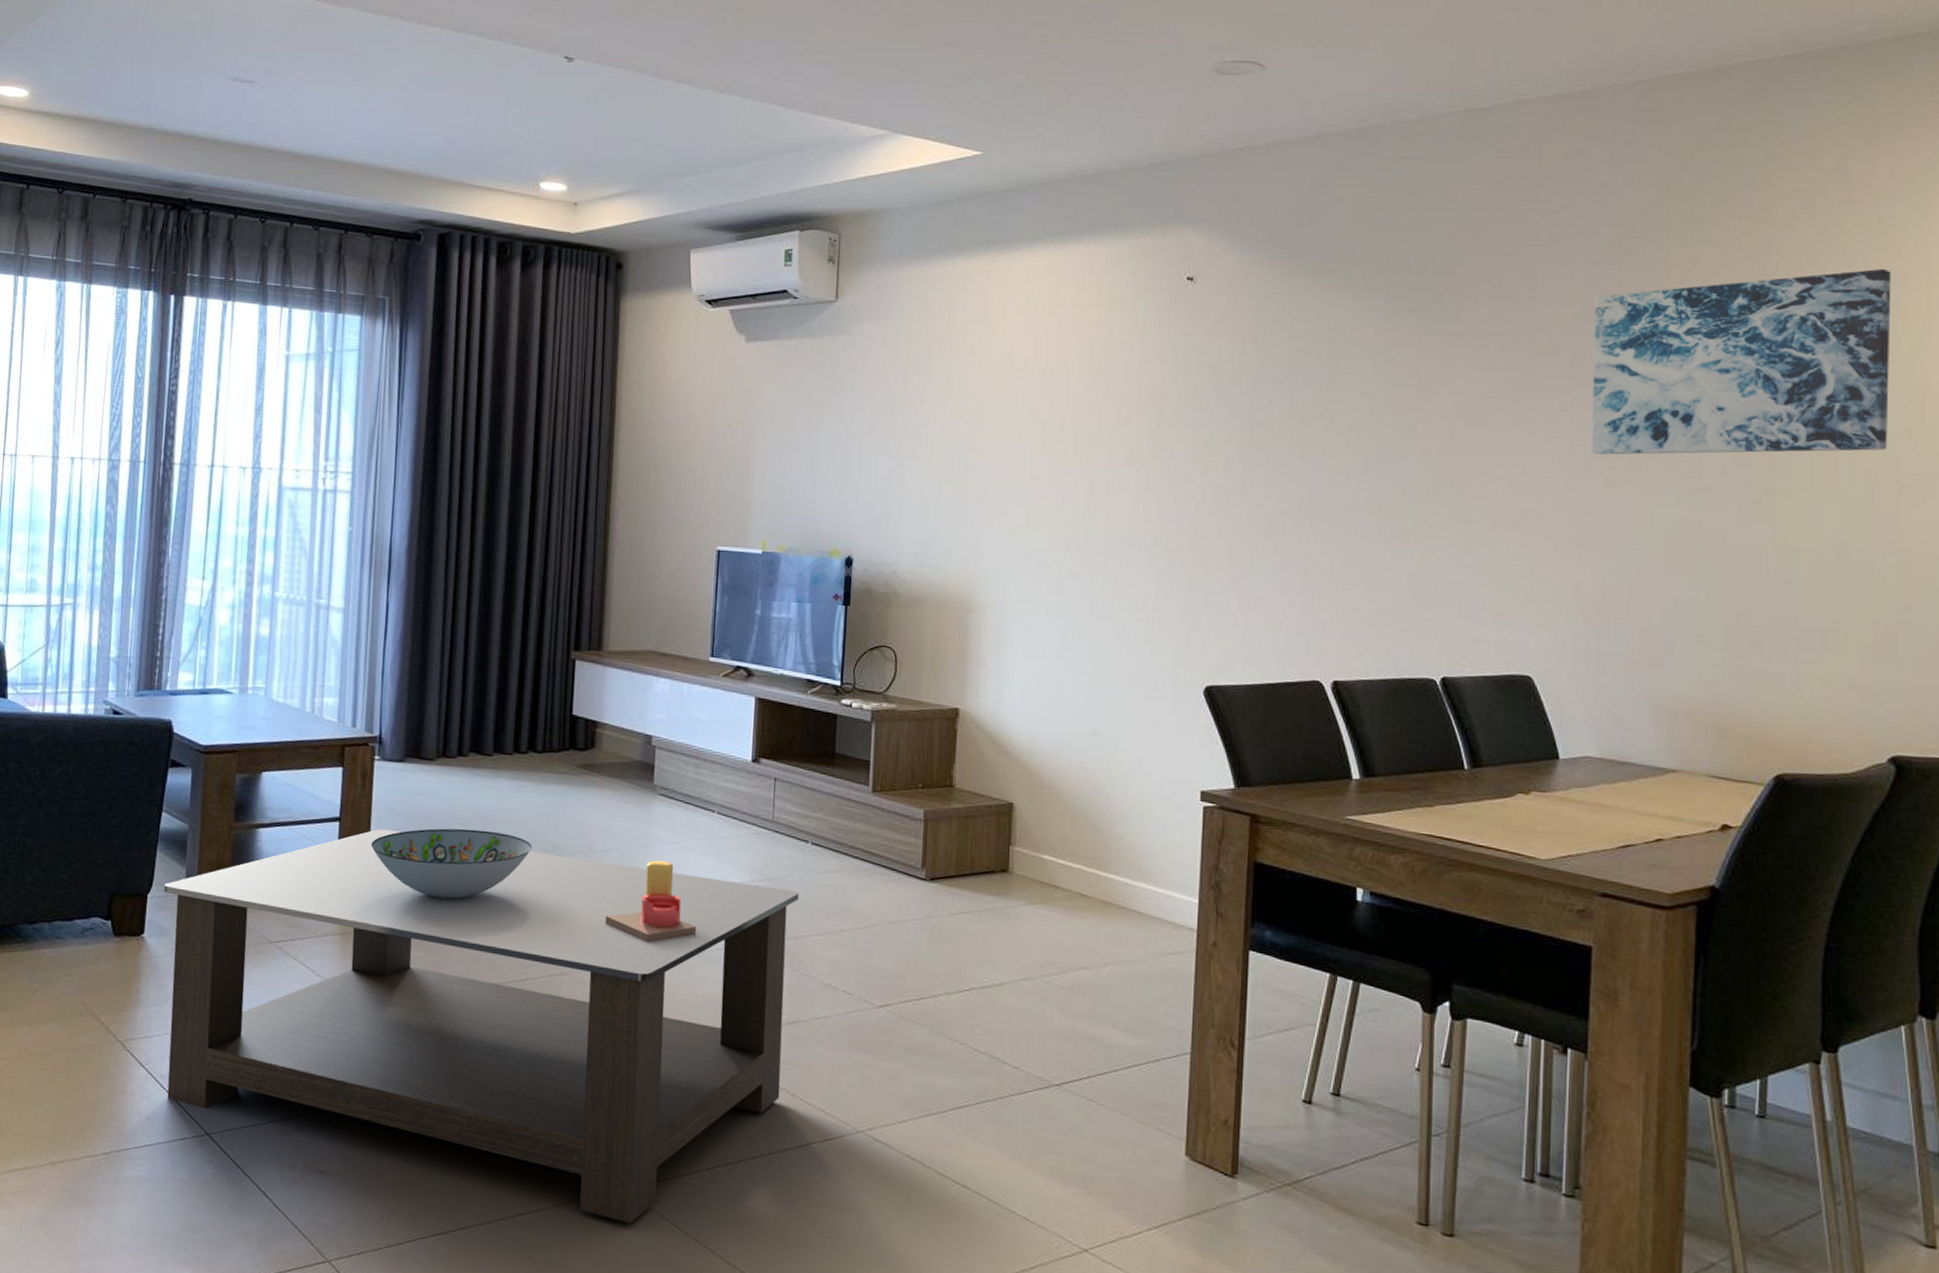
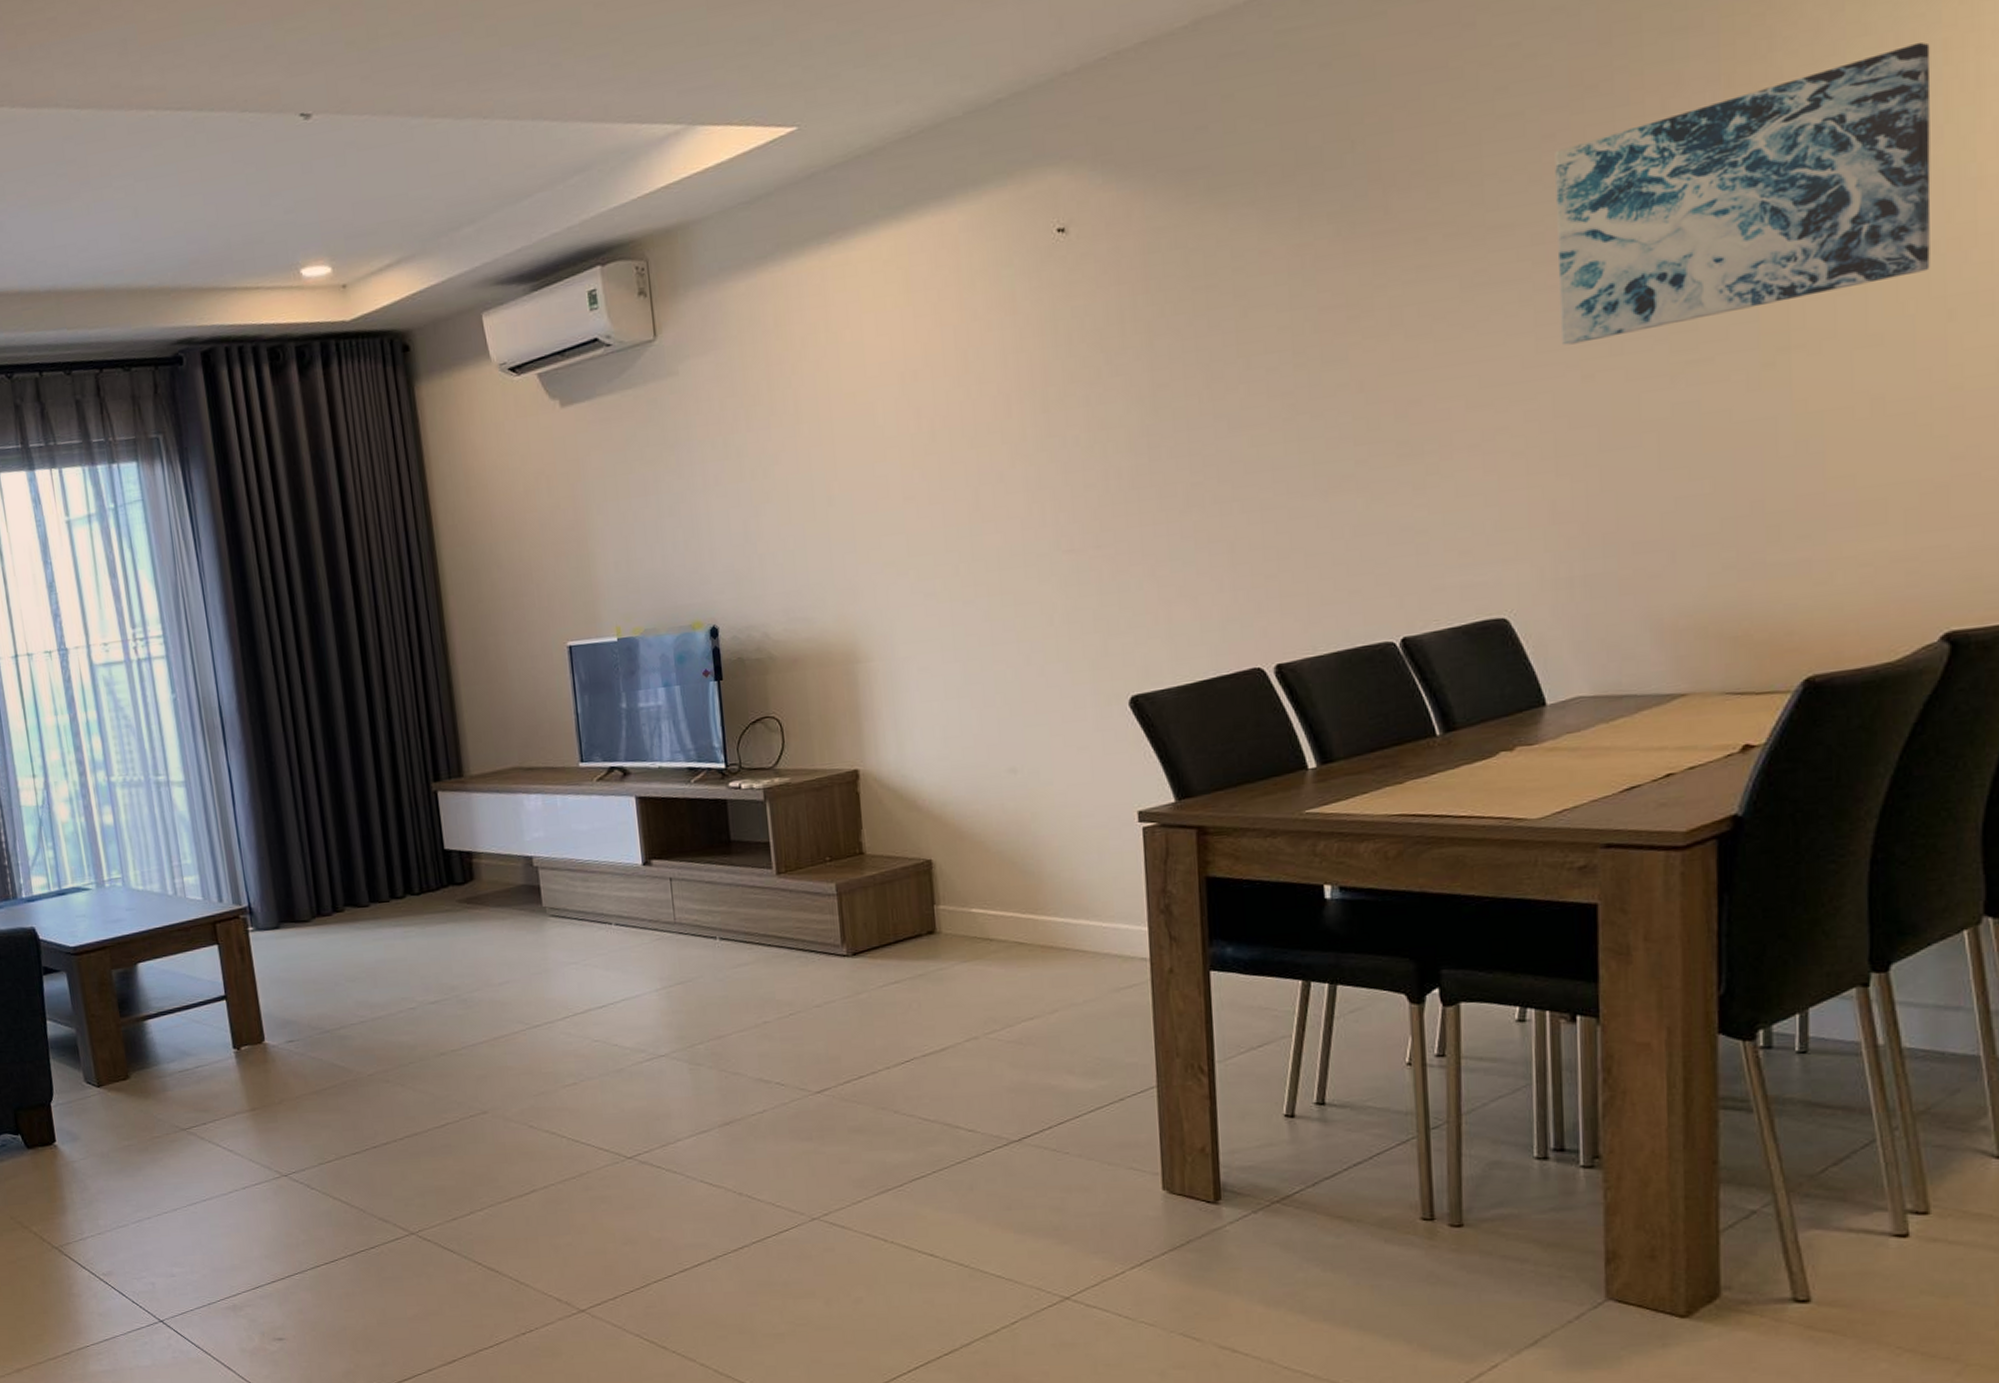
coffee table: present [164,828,799,1224] -> none [65,990,727,1342]
decorative bowl: present [371,828,532,900] -> none [263,983,428,1060]
candle: present [604,860,697,943] -> none [515,983,614,1068]

